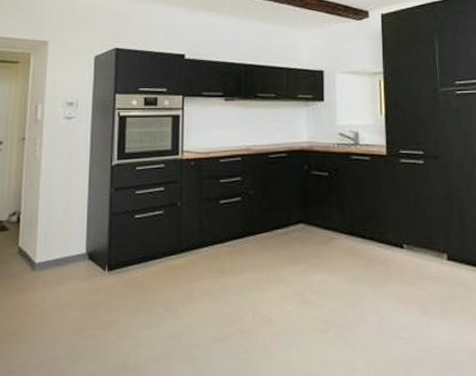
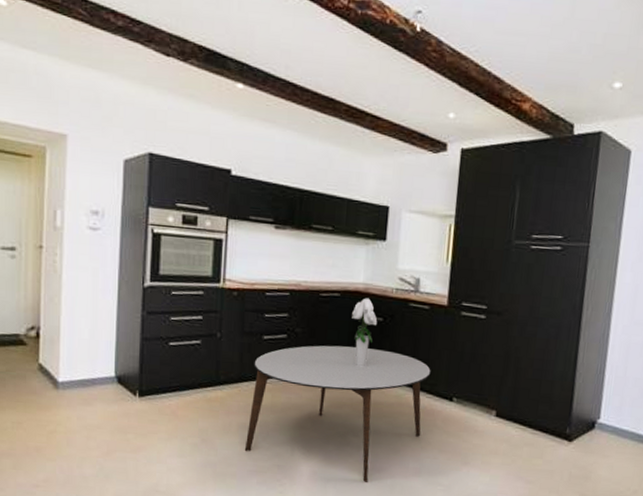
dining table: none [207,203,379,343] -> present [244,345,431,483]
bouquet: none [299,155,324,222] -> present [352,298,378,367]

